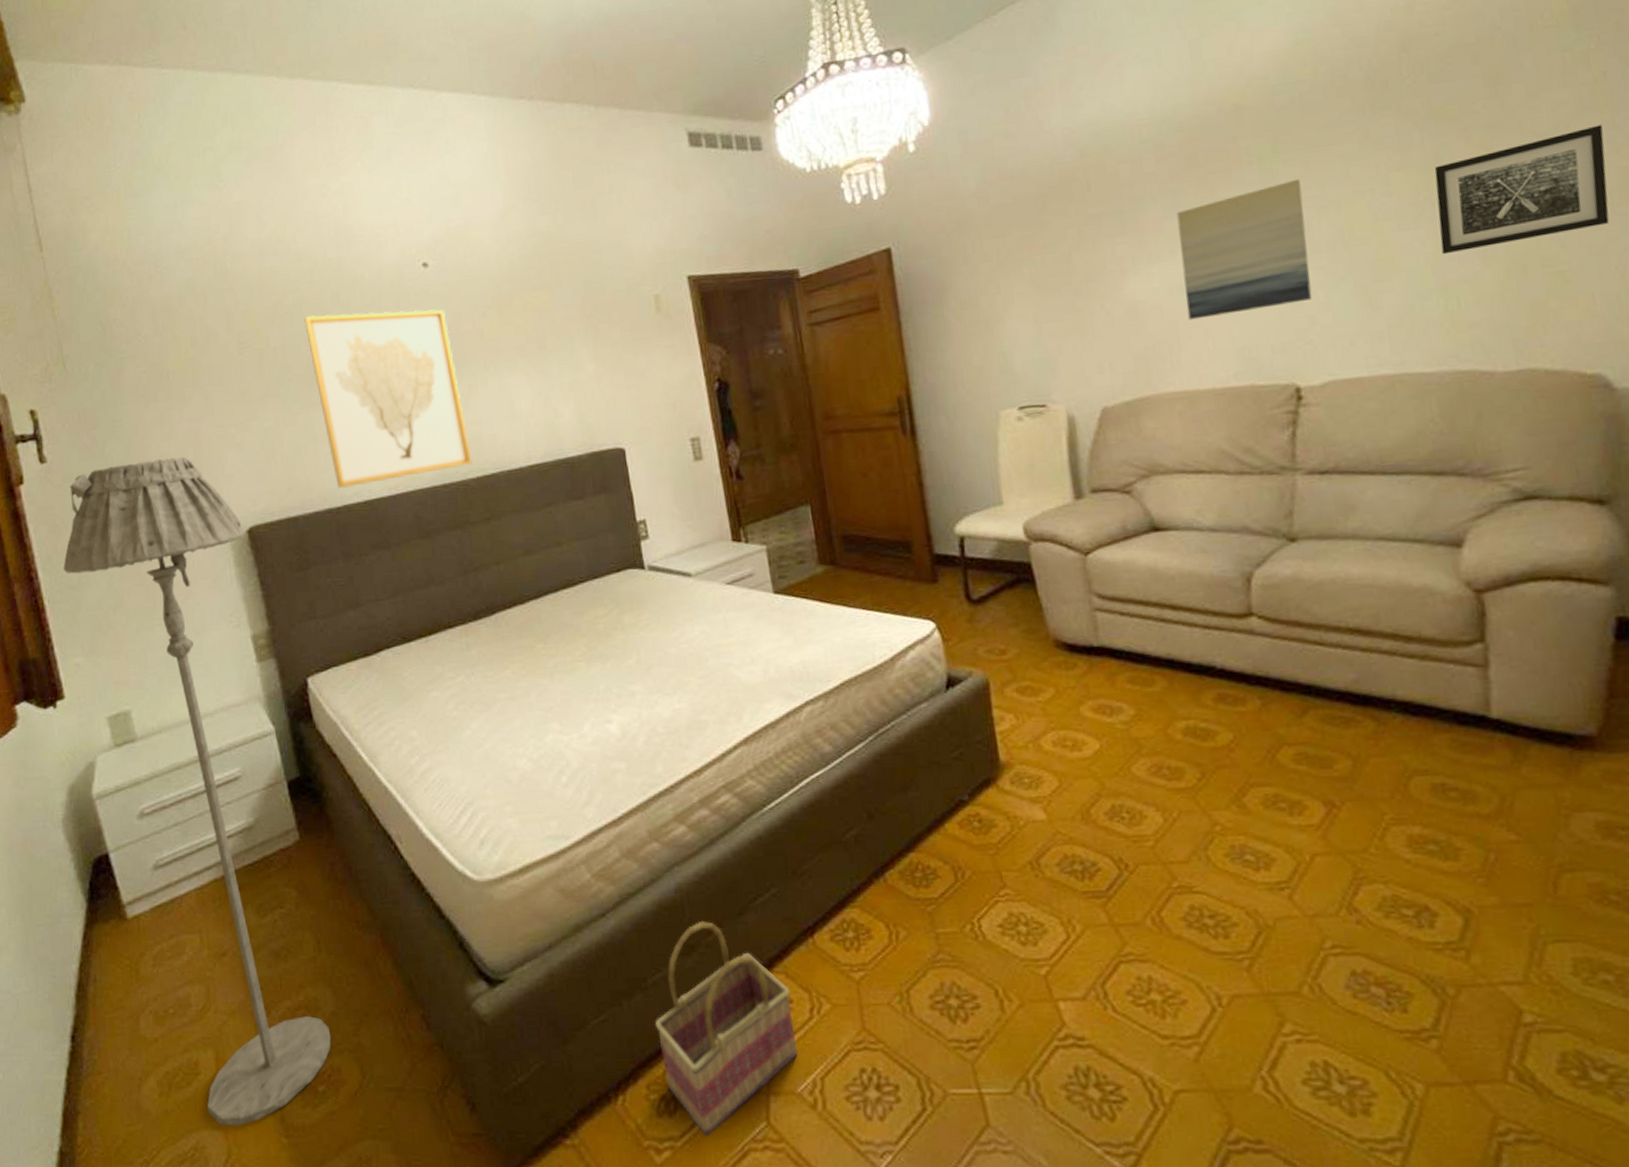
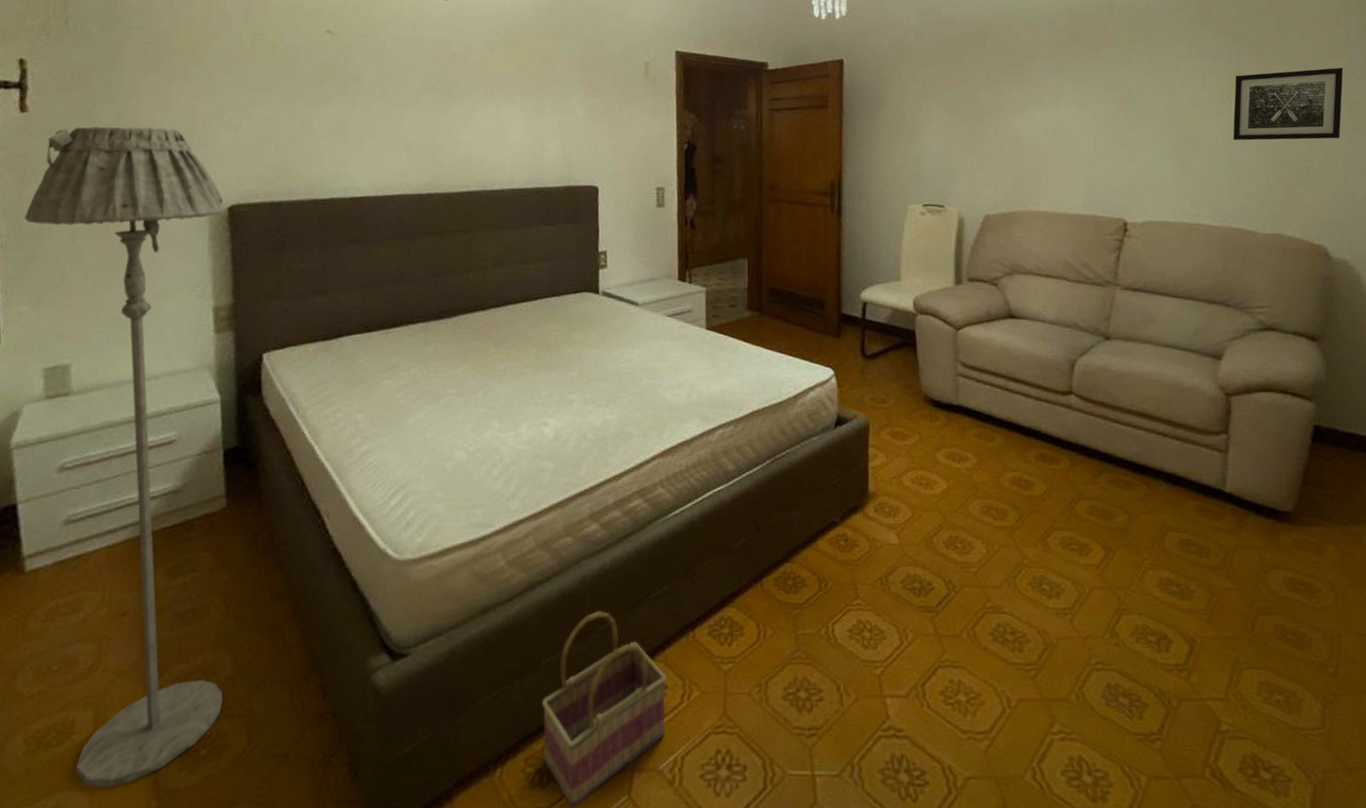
wall art: present [304,309,473,489] -> none [321,21,459,183]
wall art: present [1176,179,1312,320] -> none [1056,65,1146,158]

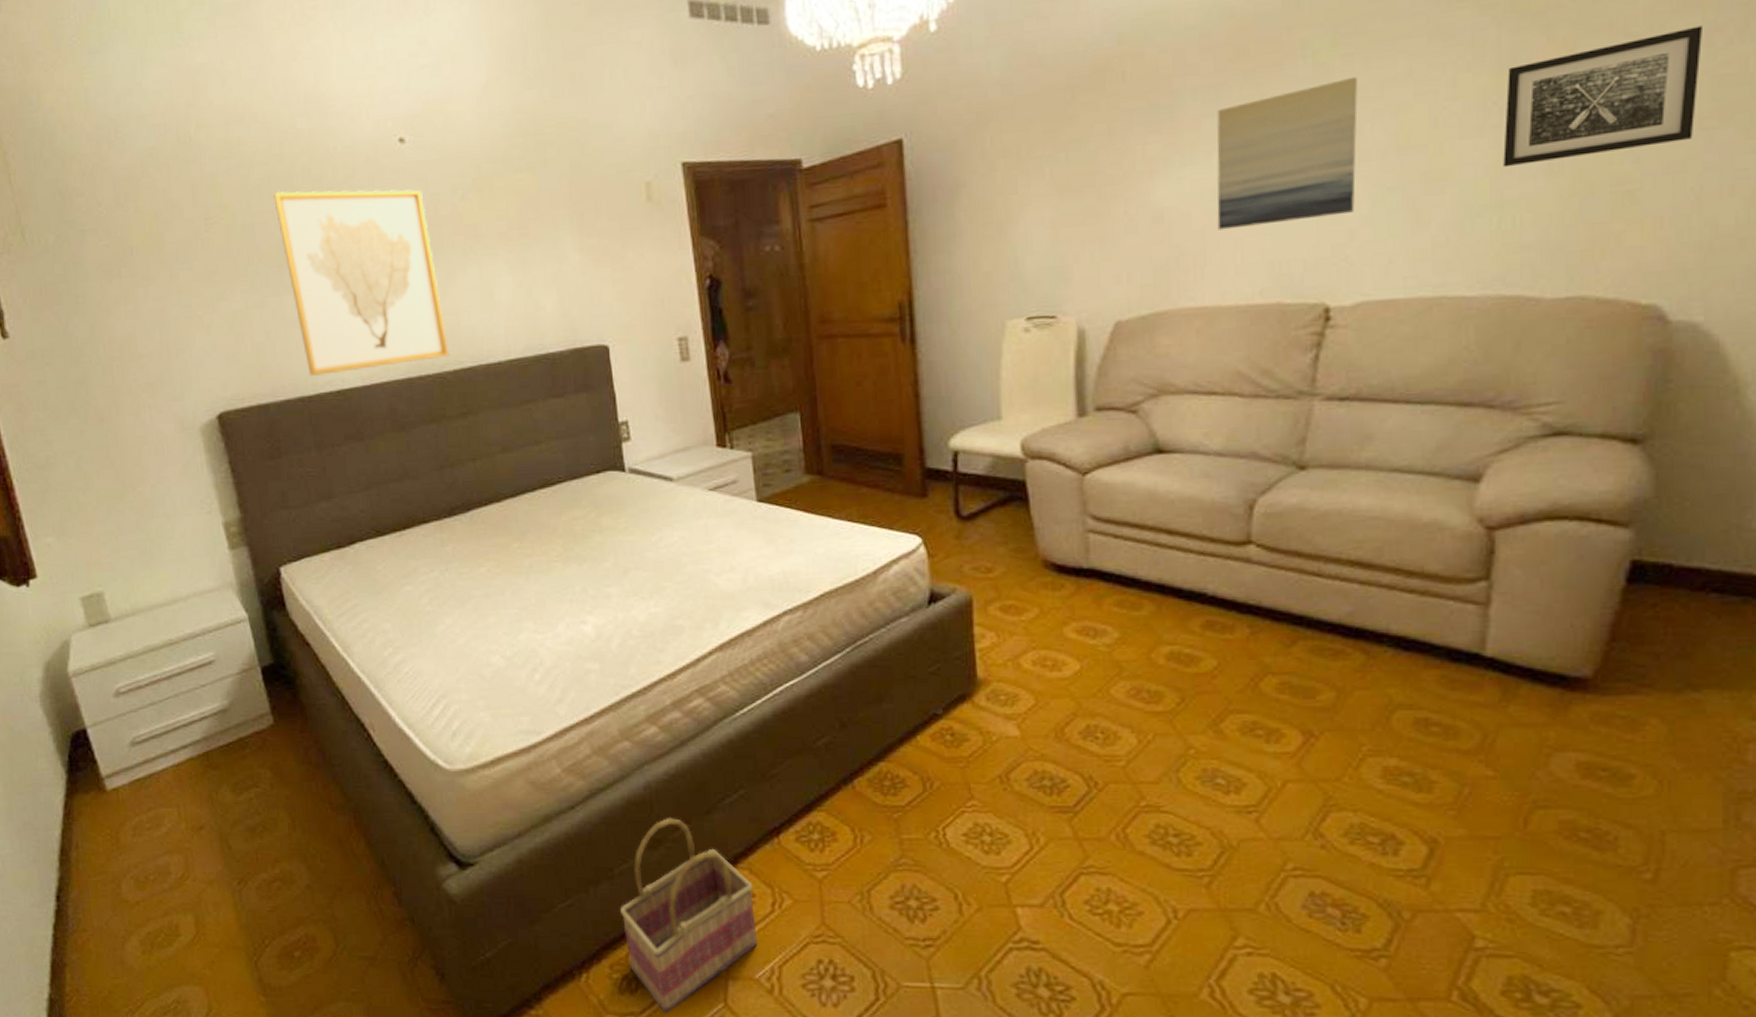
floor lamp: present [24,126,225,788] -> none [30,337,306,984]
wall art: none [321,21,459,183] -> present [273,189,450,377]
wall art: none [1056,65,1146,158] -> present [1217,76,1358,230]

